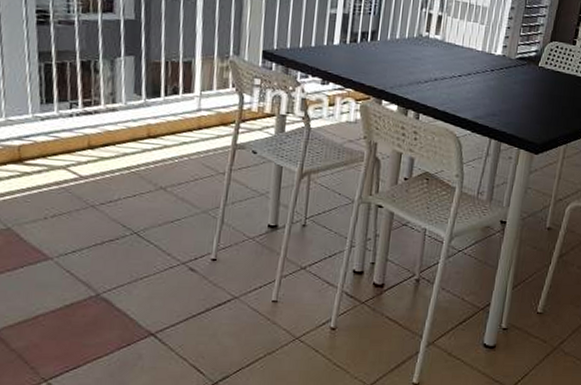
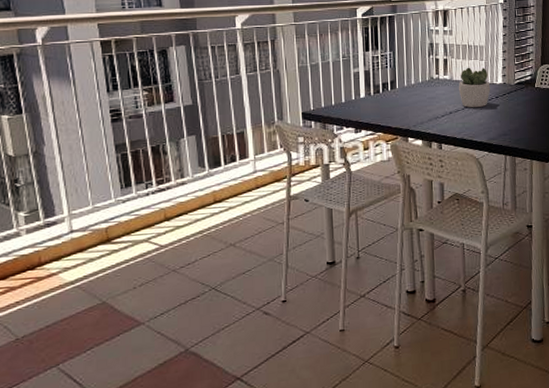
succulent plant: none [449,29,487,80] -> present [458,67,491,108]

